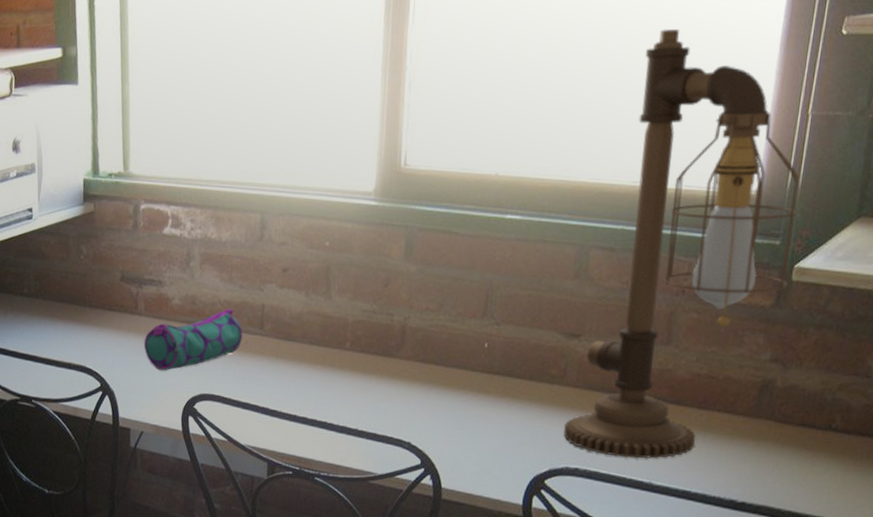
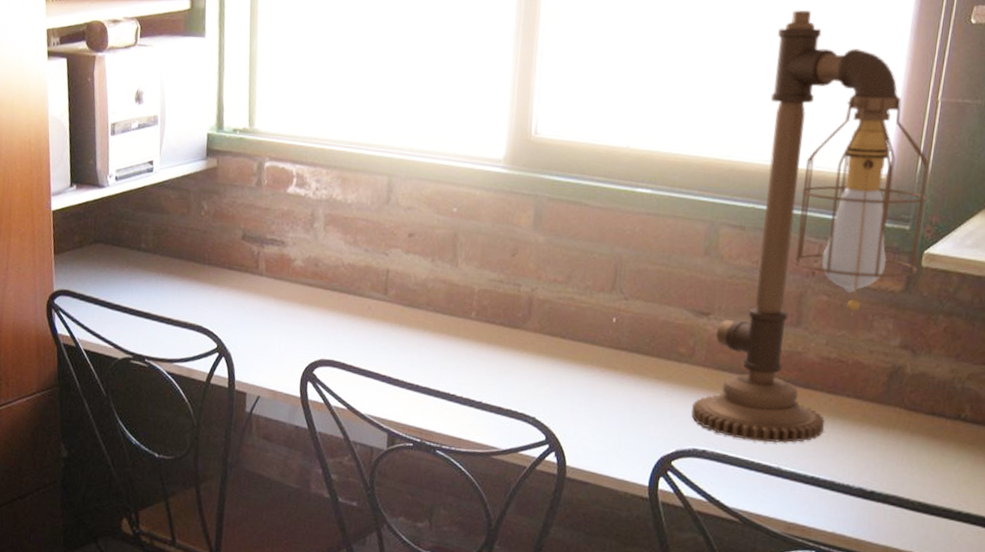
pencil case: present [143,308,243,371] -> none [263,272,366,334]

